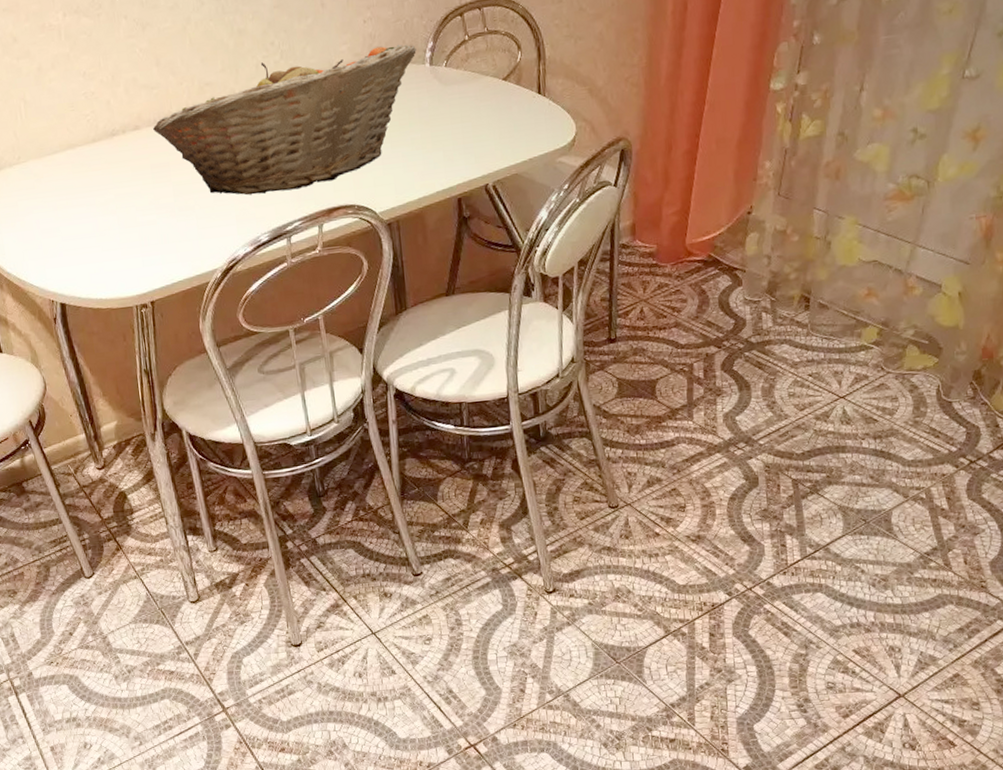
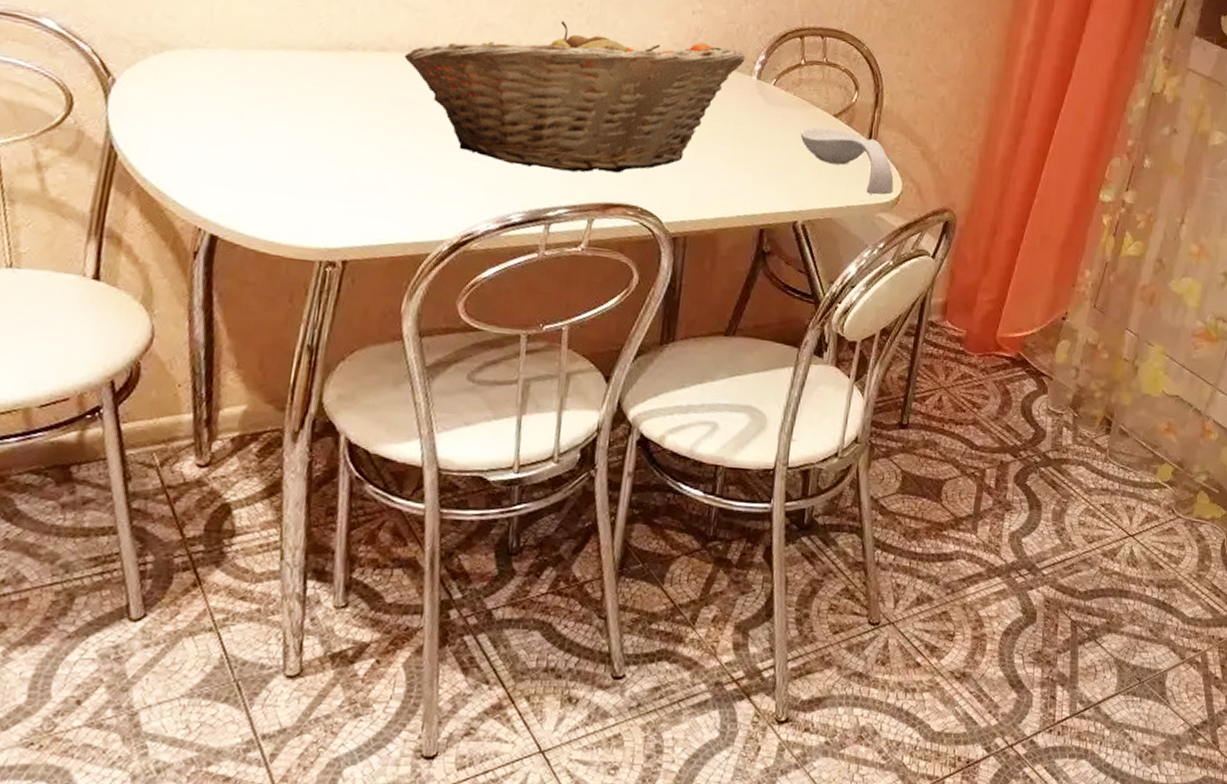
spoon rest: none [476,90,569,143] -> present [800,128,894,195]

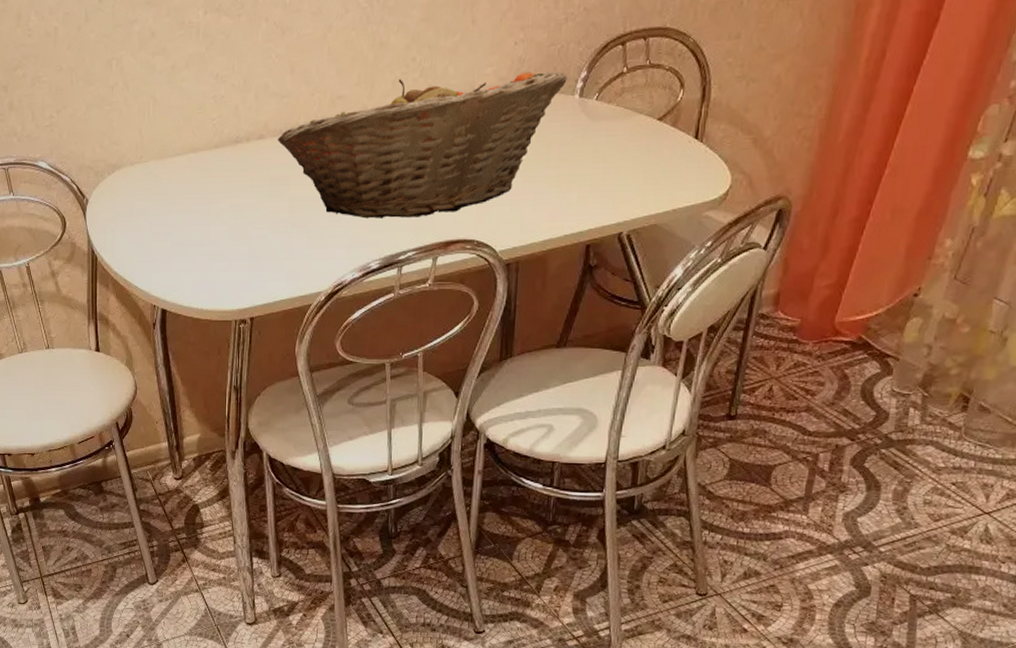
spoon rest: present [800,128,894,195] -> none [623,133,723,194]

